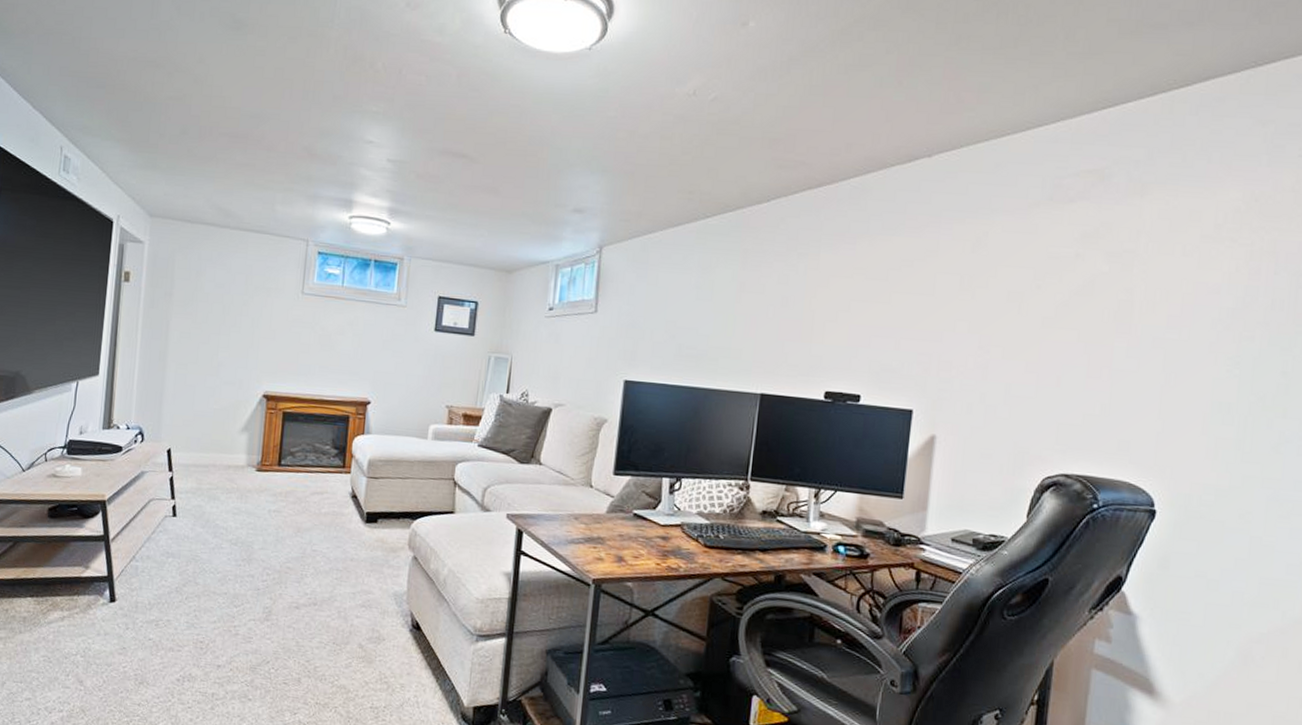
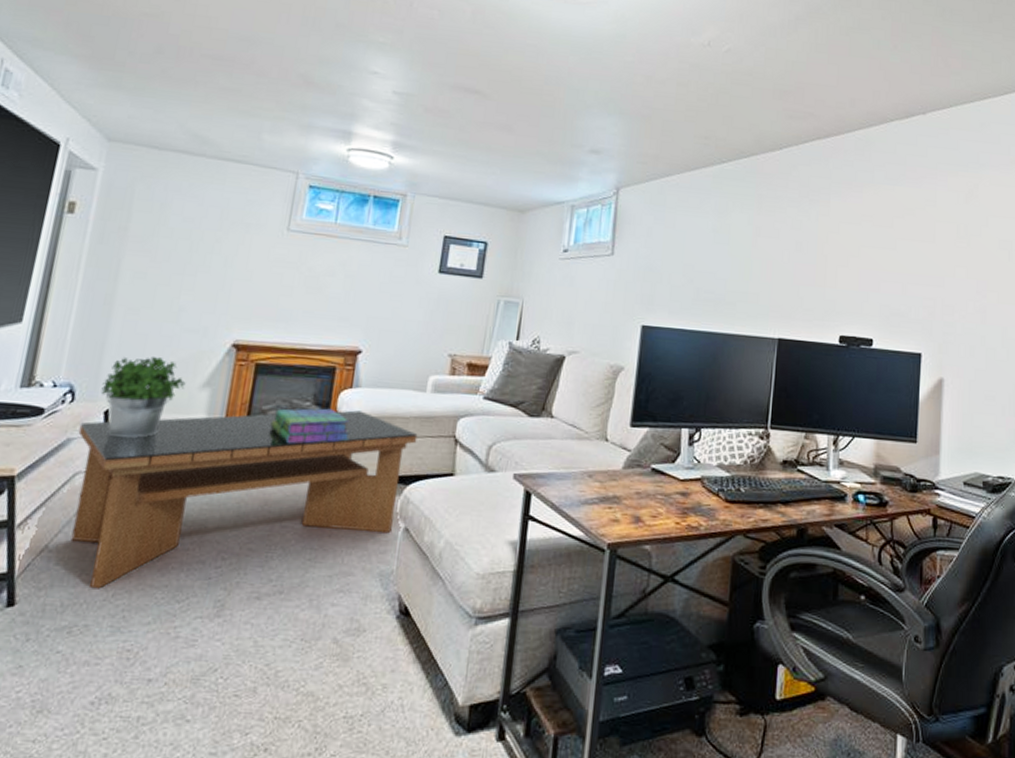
coffee table: none [149,454,422,593] -> present [70,410,418,589]
potted plant: none [163,404,228,473] -> present [100,356,186,439]
stack of books: none [298,451,364,482] -> present [270,408,351,445]

